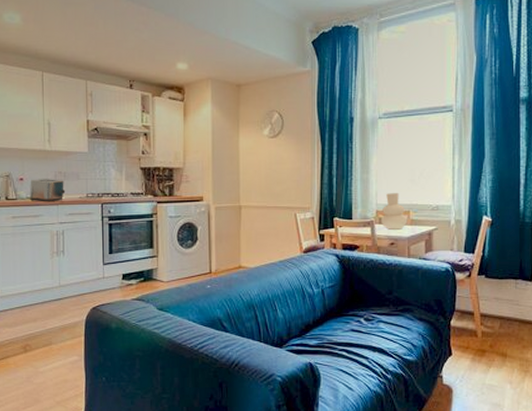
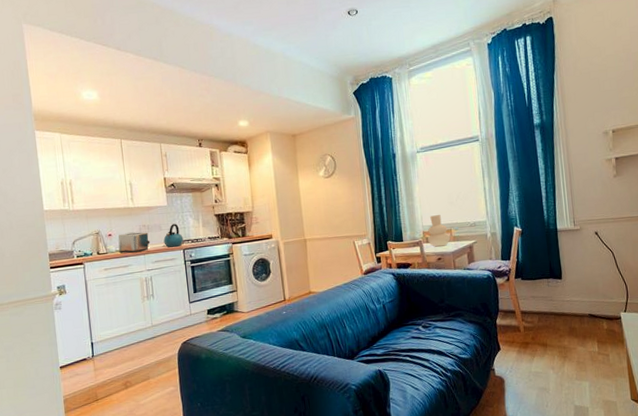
kettle: none [80,173,103,201] -> present [163,223,184,248]

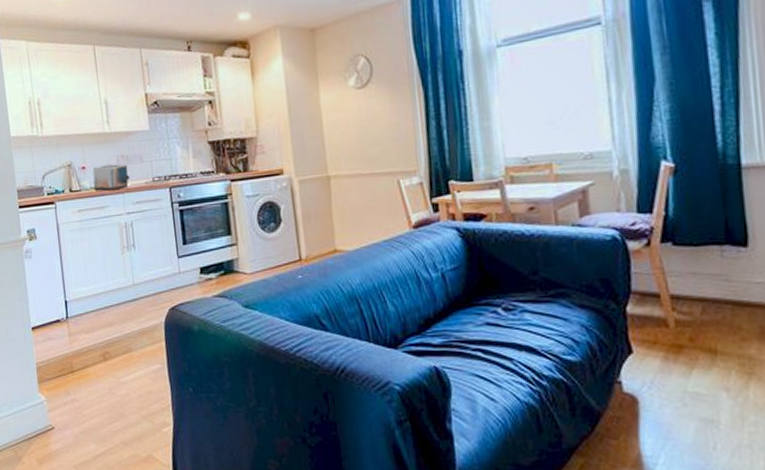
kettle: present [163,223,184,248] -> none [145,153,170,185]
vase: present [428,215,451,248] -> none [513,141,551,192]

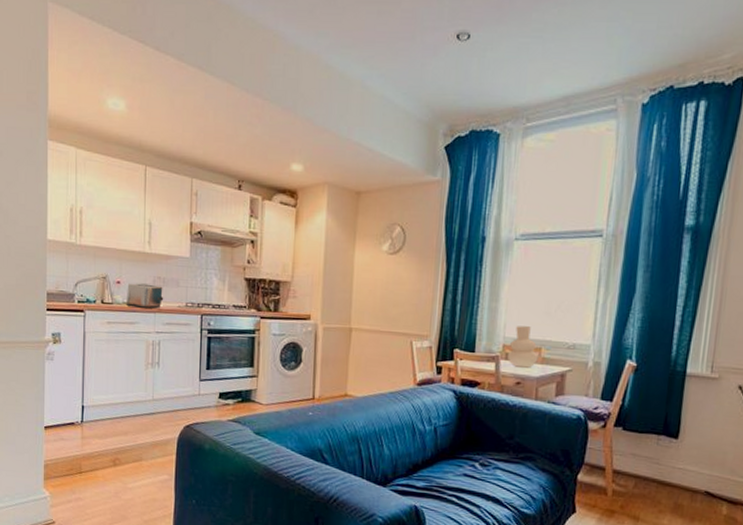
vase: none [513,141,551,192] -> present [508,326,539,369]

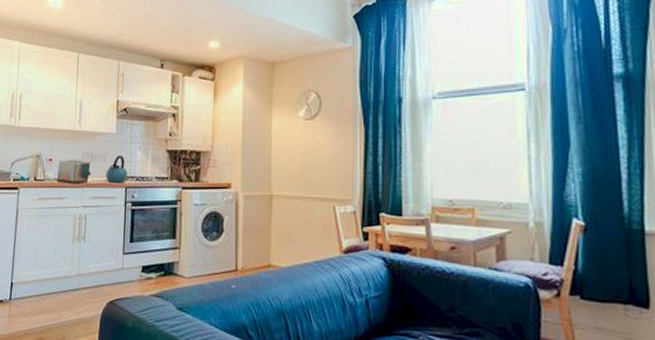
kettle: none [179,281,203,311] -> present [105,155,128,184]
vase: present [508,326,539,369] -> none [438,186,472,232]

